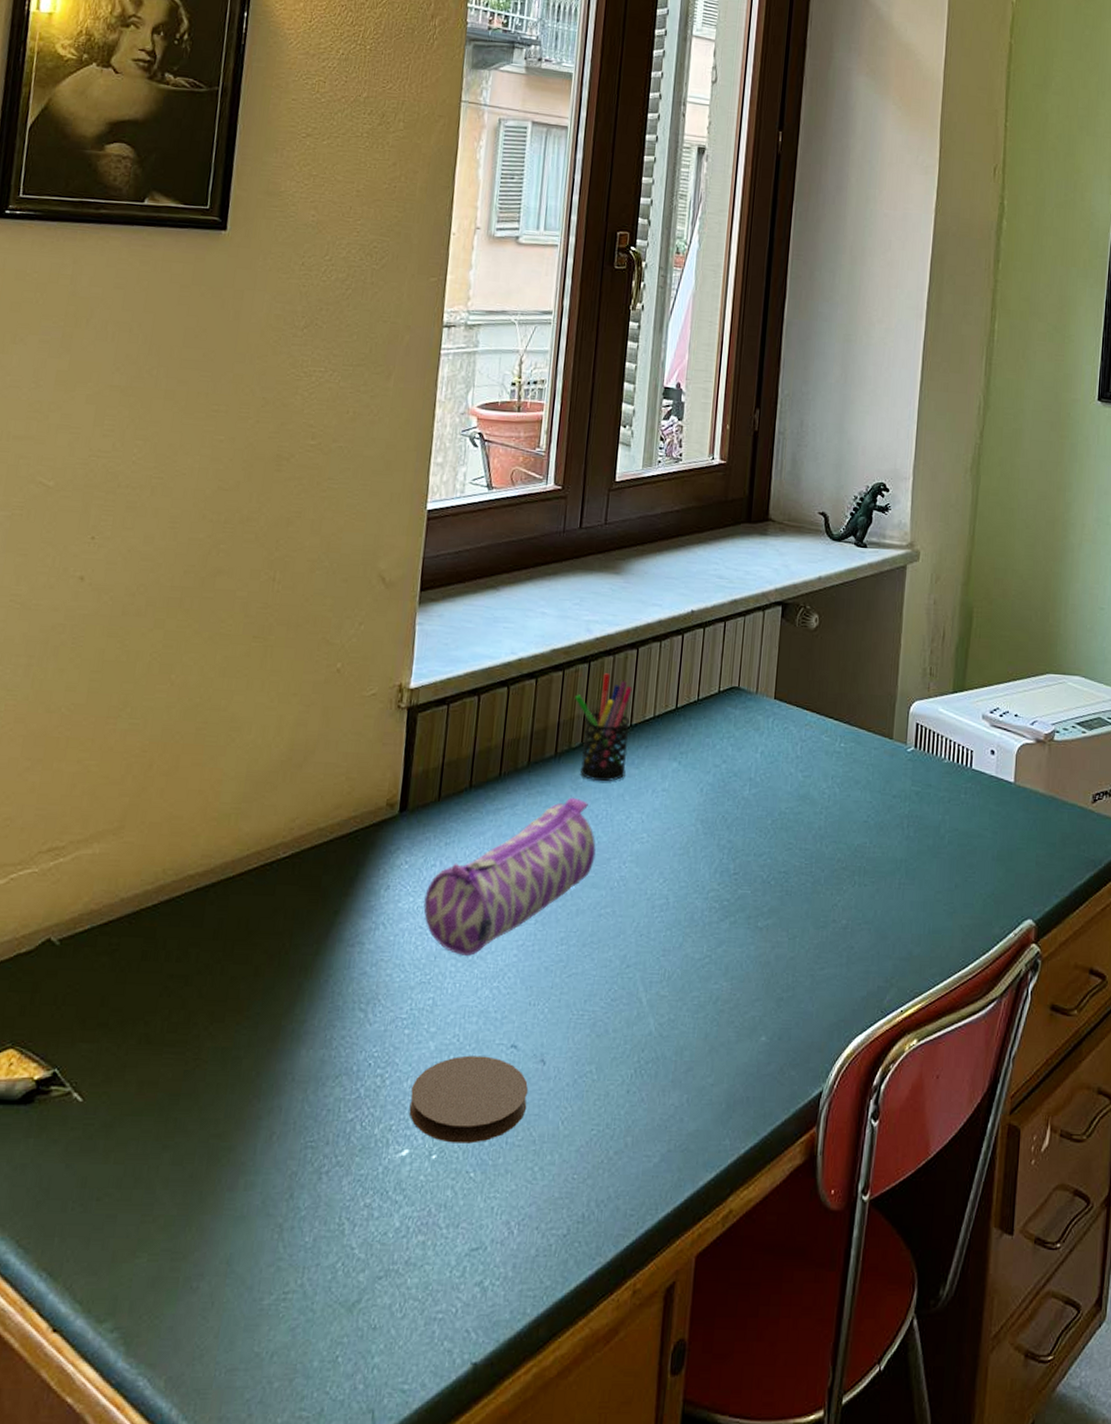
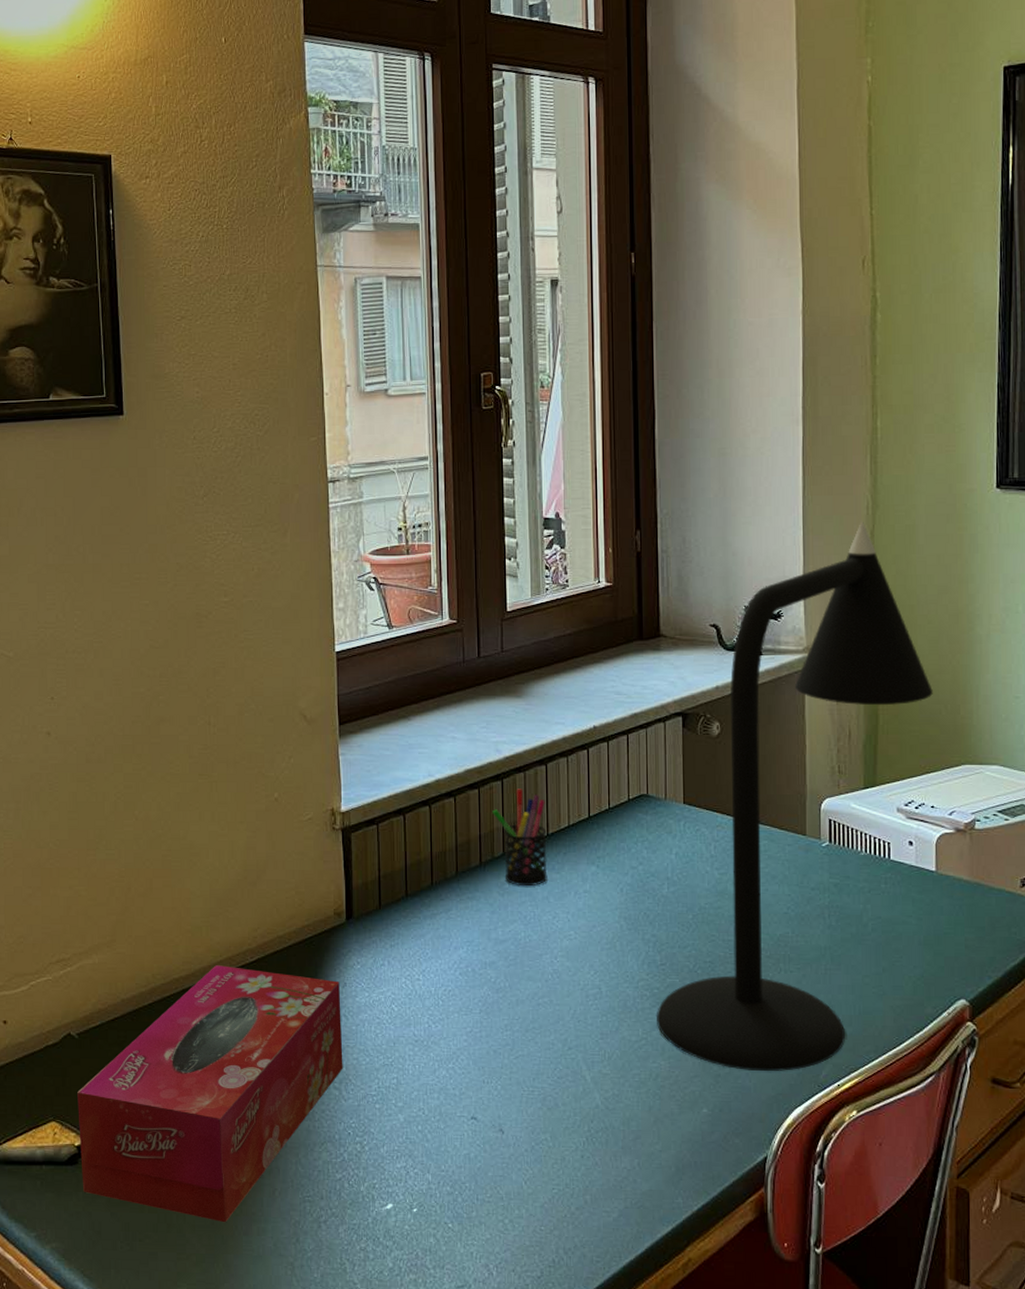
tissue box: none [35,859,382,1176] -> present [77,964,343,1223]
coaster: present [409,1055,529,1144] -> none [388,1126,492,1200]
pencil case: present [423,797,596,956] -> none [377,901,528,1042]
desk lamp: none [723,419,1025,995] -> present [656,520,933,1071]

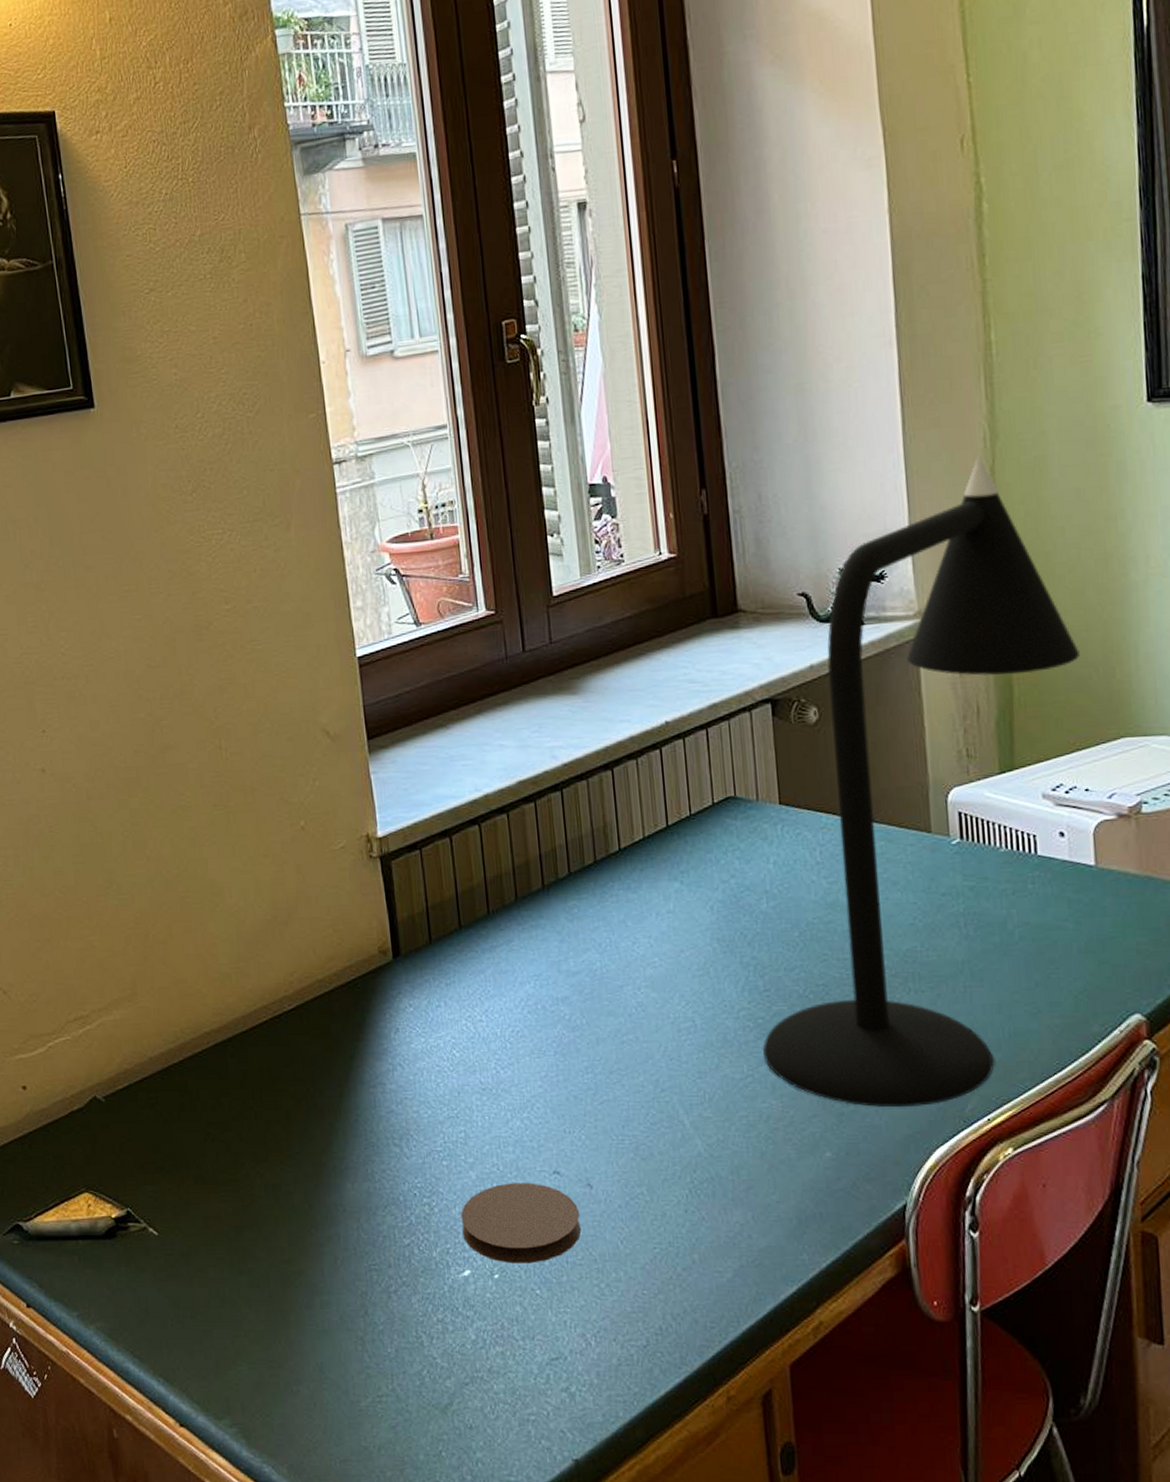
tissue box: present [77,964,343,1223] -> none [109,1014,403,1296]
coaster: none [388,1126,492,1200] -> present [461,1182,582,1264]
pen holder: present [492,789,548,887] -> none [553,799,623,910]

